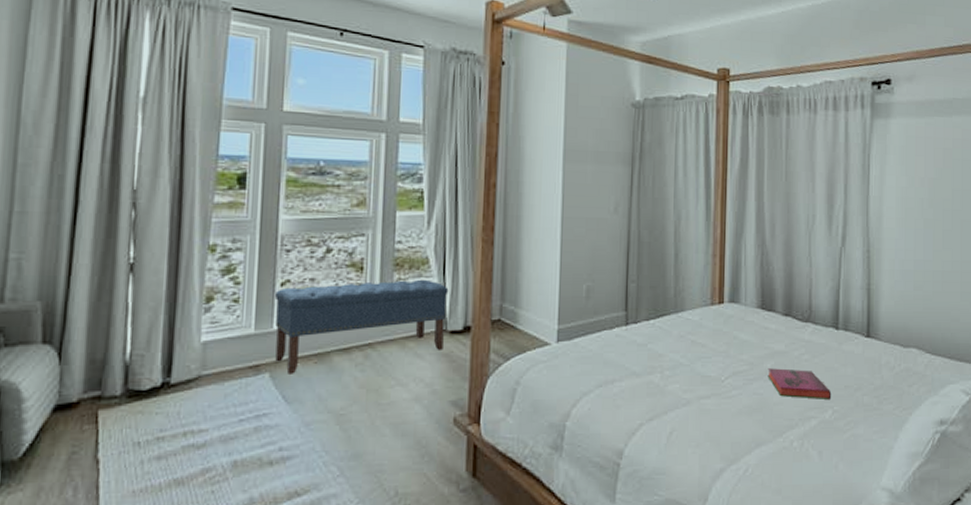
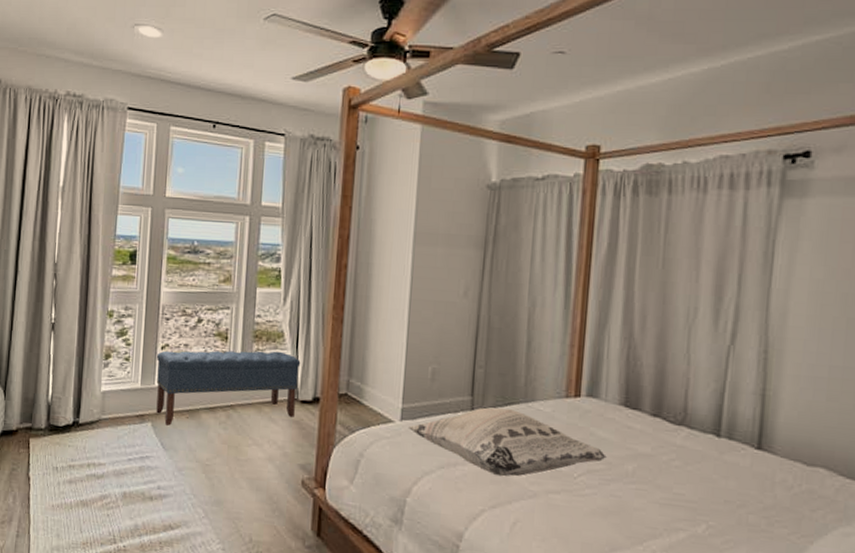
decorative pillow: none [564,321,749,388] -> present [407,407,607,477]
hardback book: present [767,368,832,401] -> none [628,470,707,514]

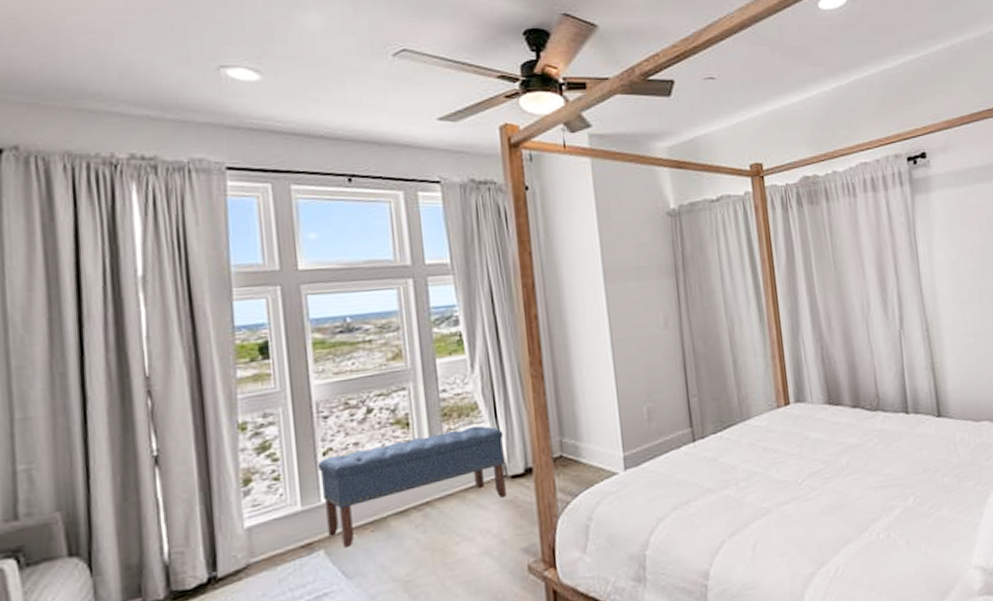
decorative pillow: present [407,407,607,477] -> none [633,431,823,503]

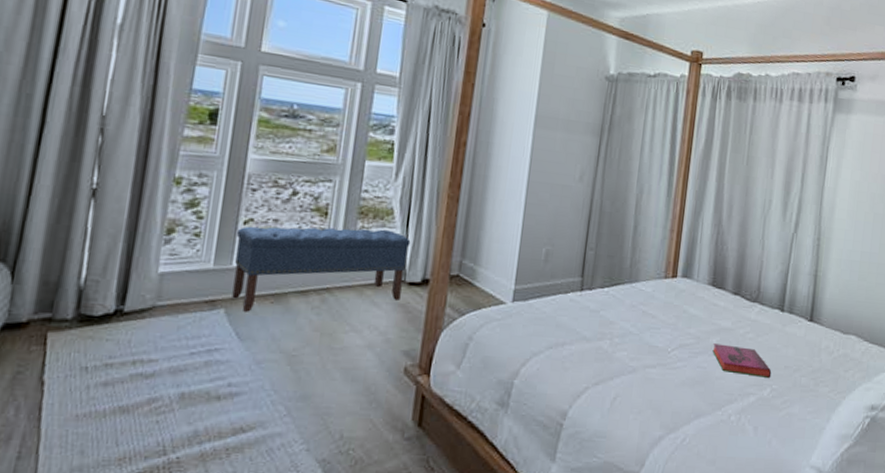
hardback book: none [843,459,912,491] -> present [712,343,772,379]

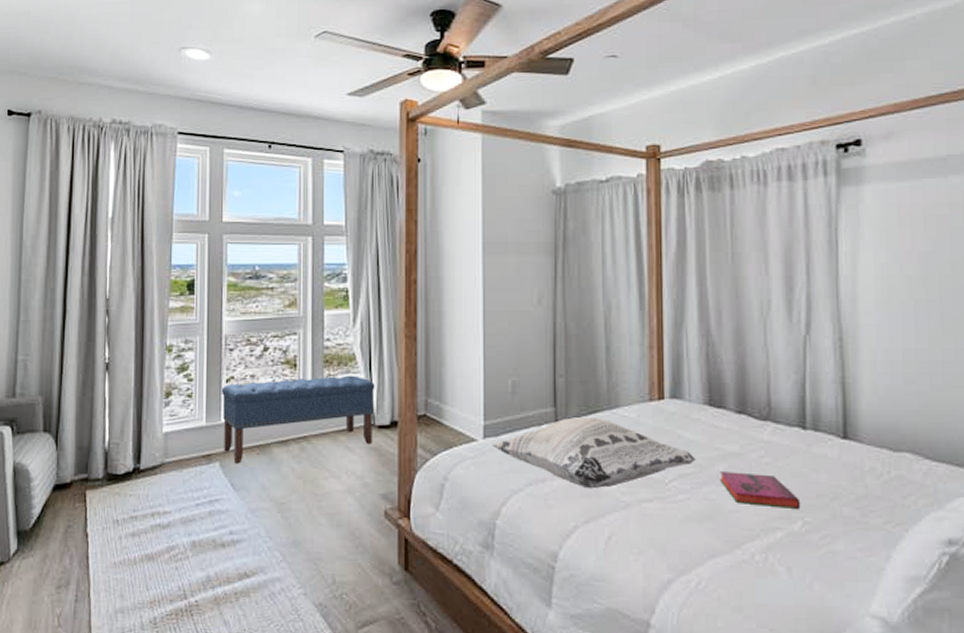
decorative pillow: none [519,288,696,354] -> present [491,417,696,489]

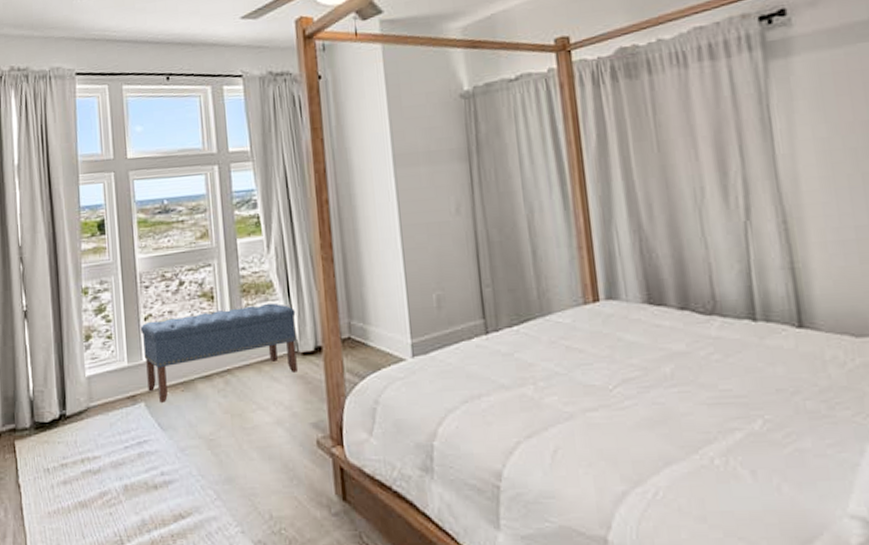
decorative pillow: present [491,417,696,489] -> none [421,326,640,402]
hardback book: present [720,471,801,510] -> none [667,372,759,408]

